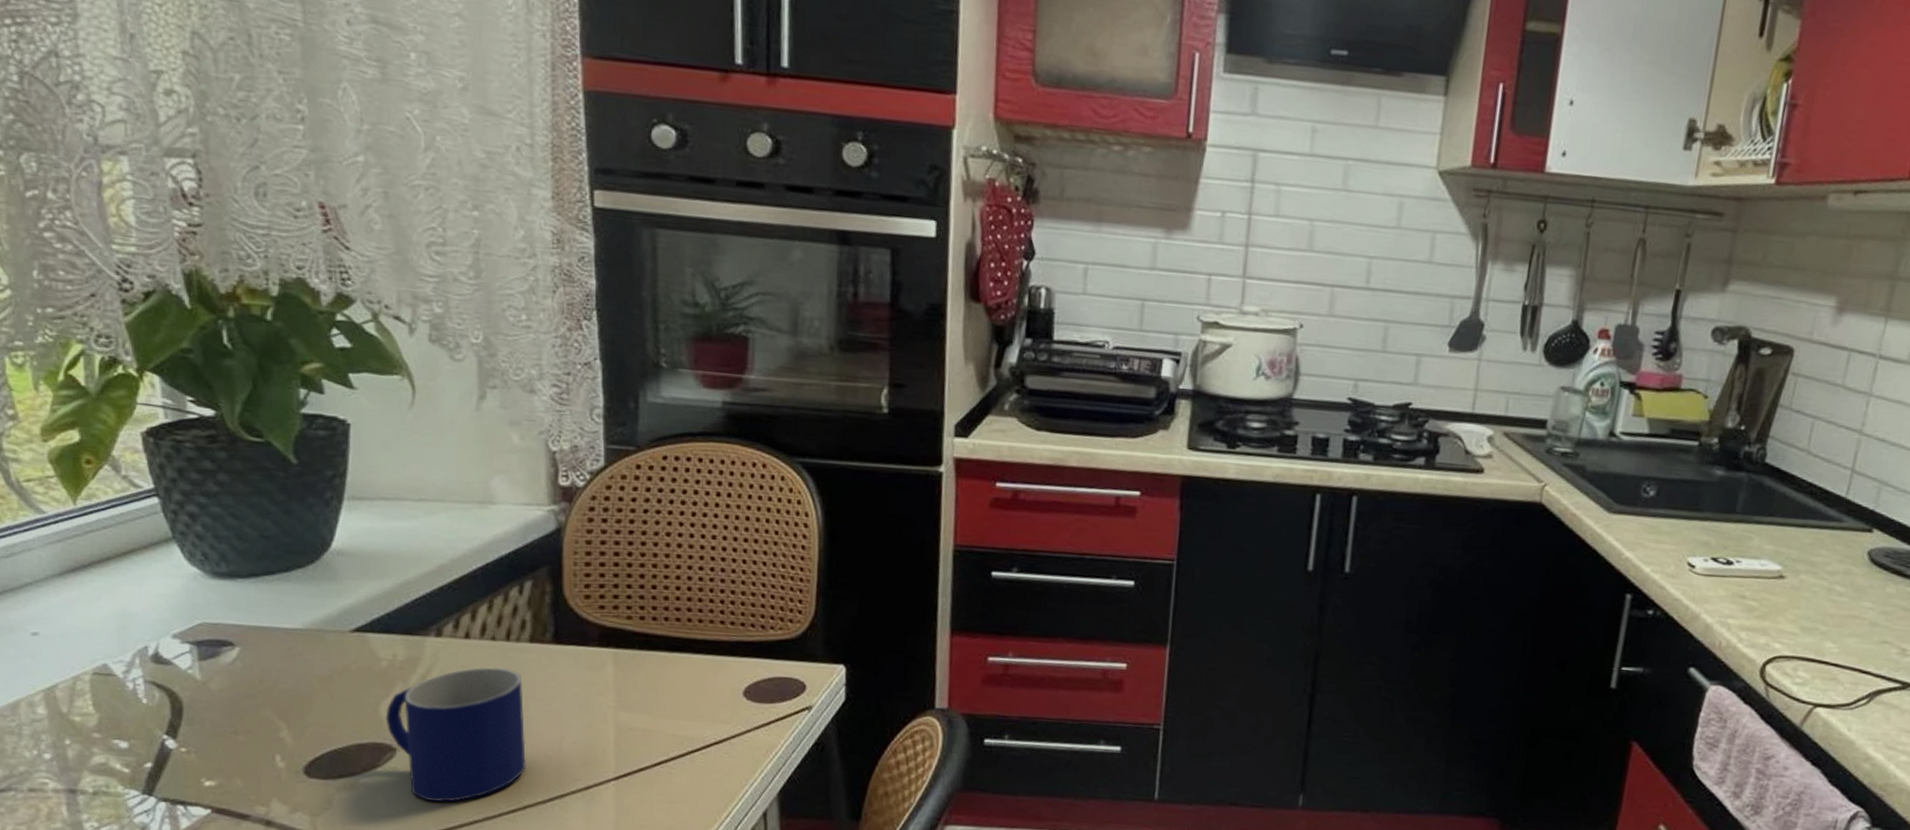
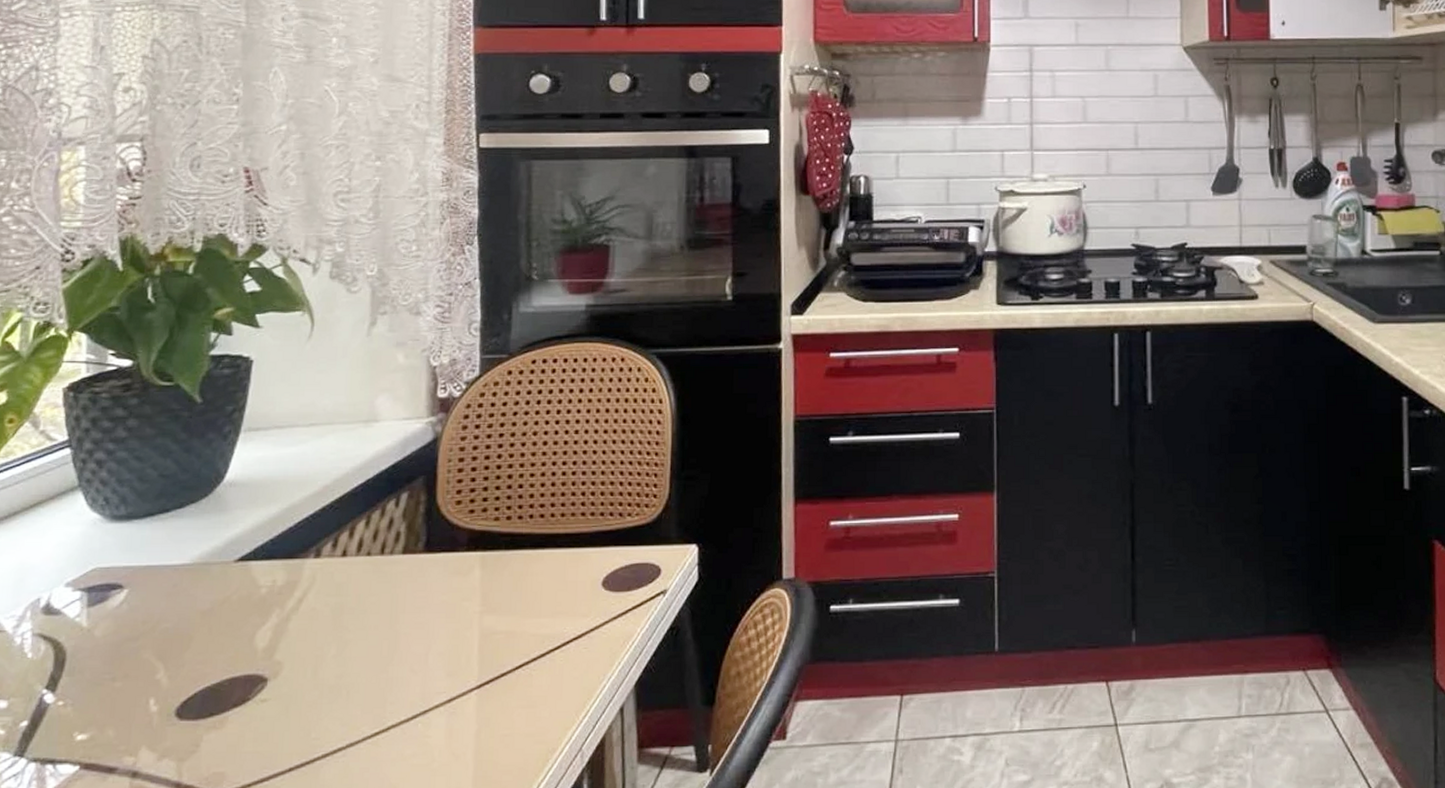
mug: present [385,667,527,802] -> none [260,582,394,733]

